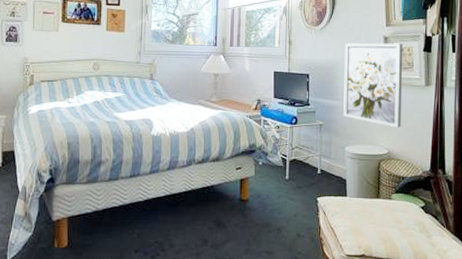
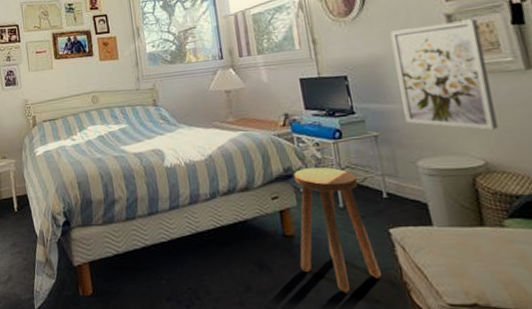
stool: none [249,146,306,247] -> present [293,167,381,293]

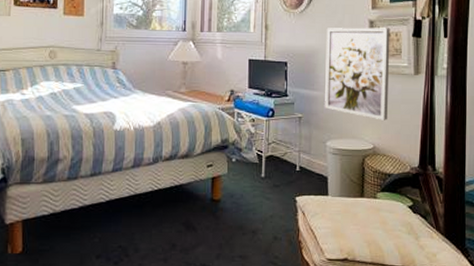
stool: present [293,167,381,293] -> none [221,141,283,251]

